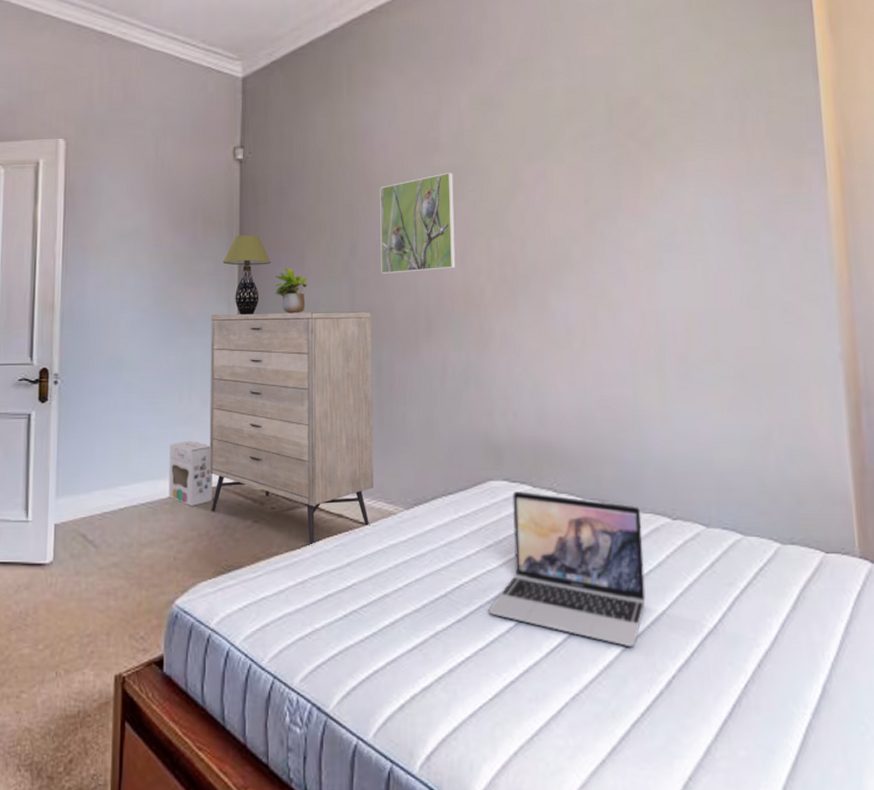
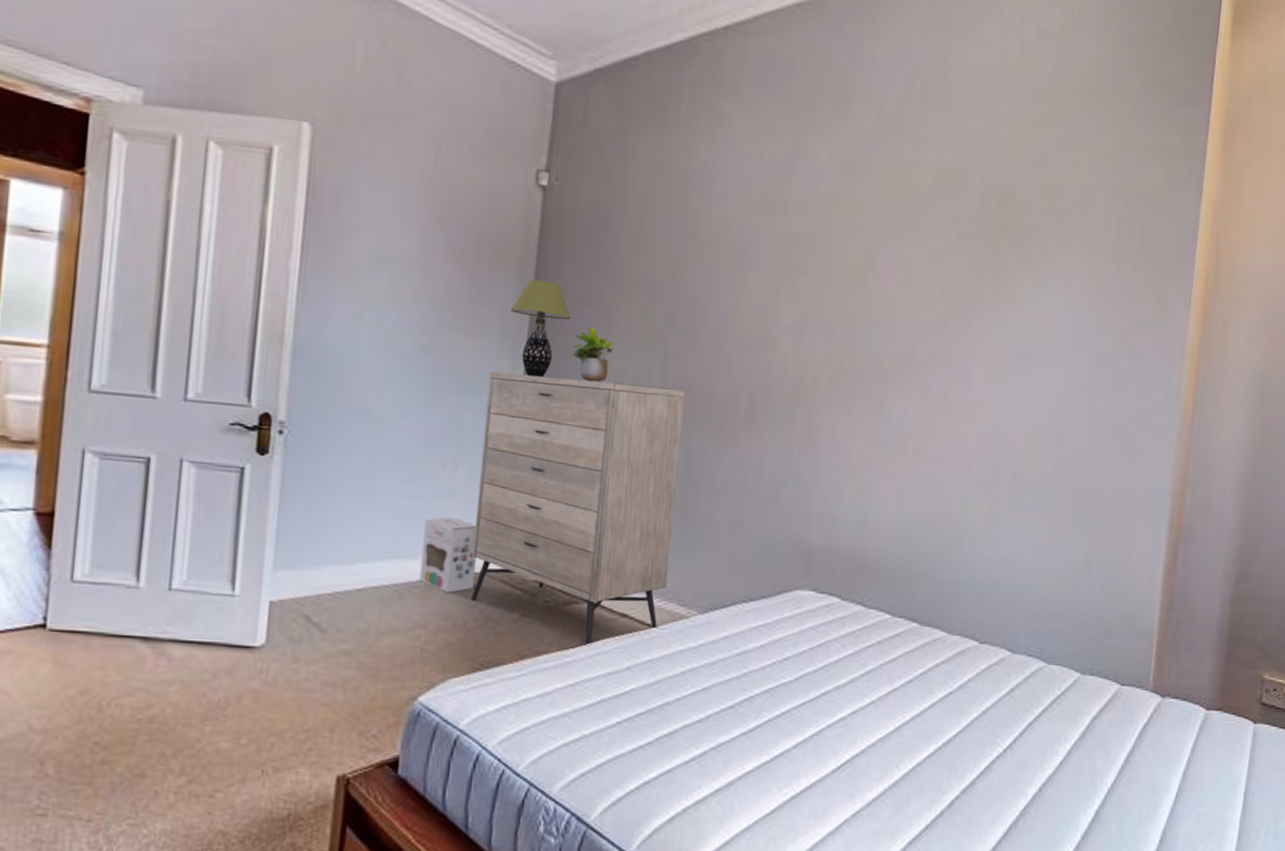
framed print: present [380,172,456,274] -> none [702,240,800,353]
laptop: present [489,491,646,647] -> none [778,603,950,768]

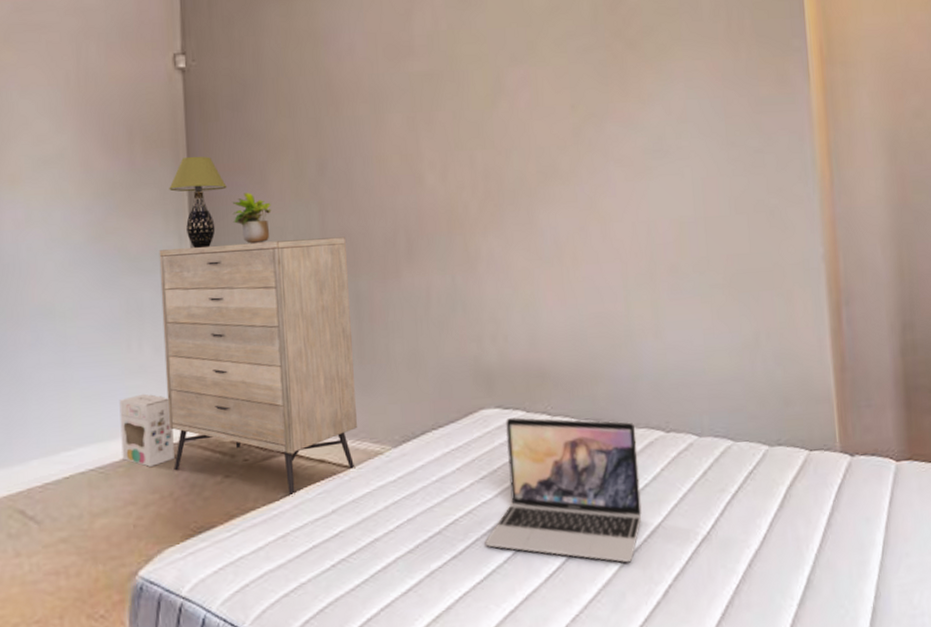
laptop: none [778,603,950,768] -> present [486,417,642,563]

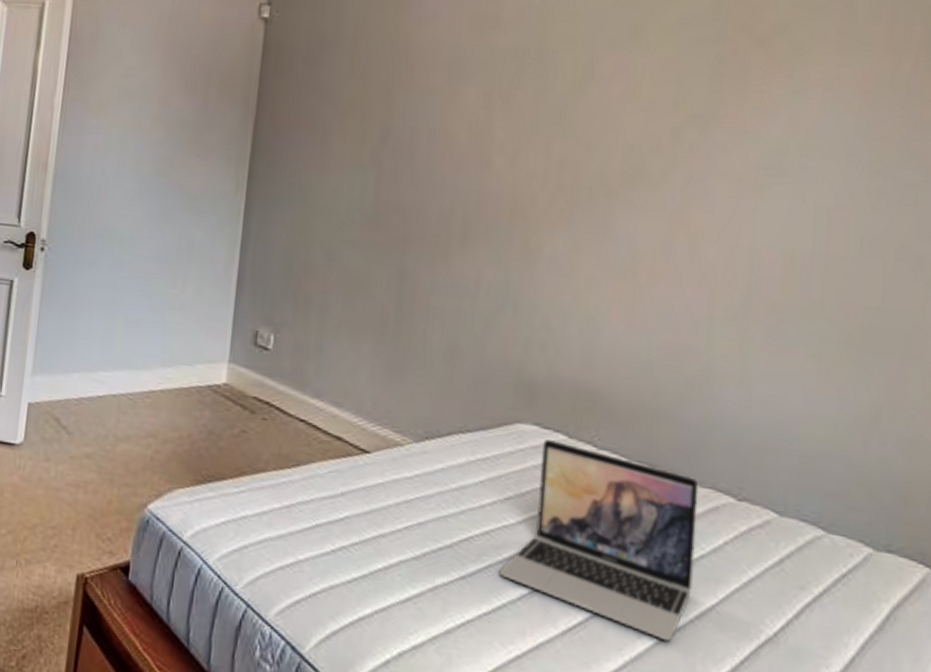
cardboard box: present [119,393,175,467] -> none [151,330,202,405]
dresser: present [159,237,358,497] -> none [196,193,399,468]
table lamp: present [169,156,227,249] -> none [235,105,289,198]
potted plant: present [232,193,271,244] -> none [289,149,329,203]

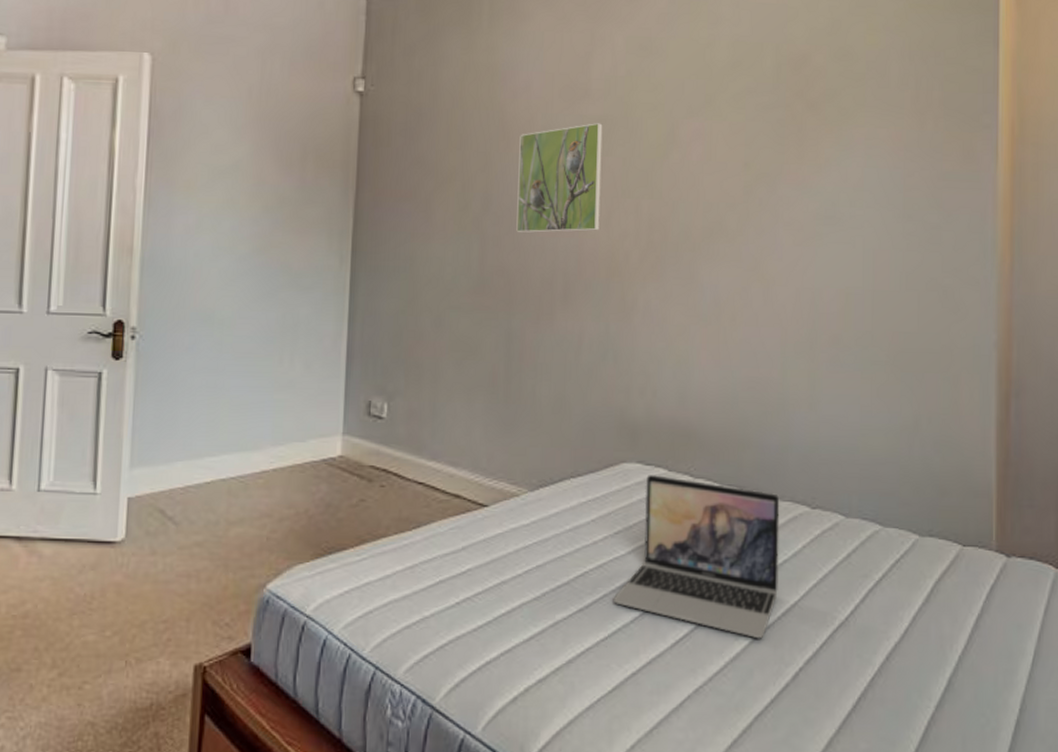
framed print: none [415,54,514,170] -> present [516,123,603,233]

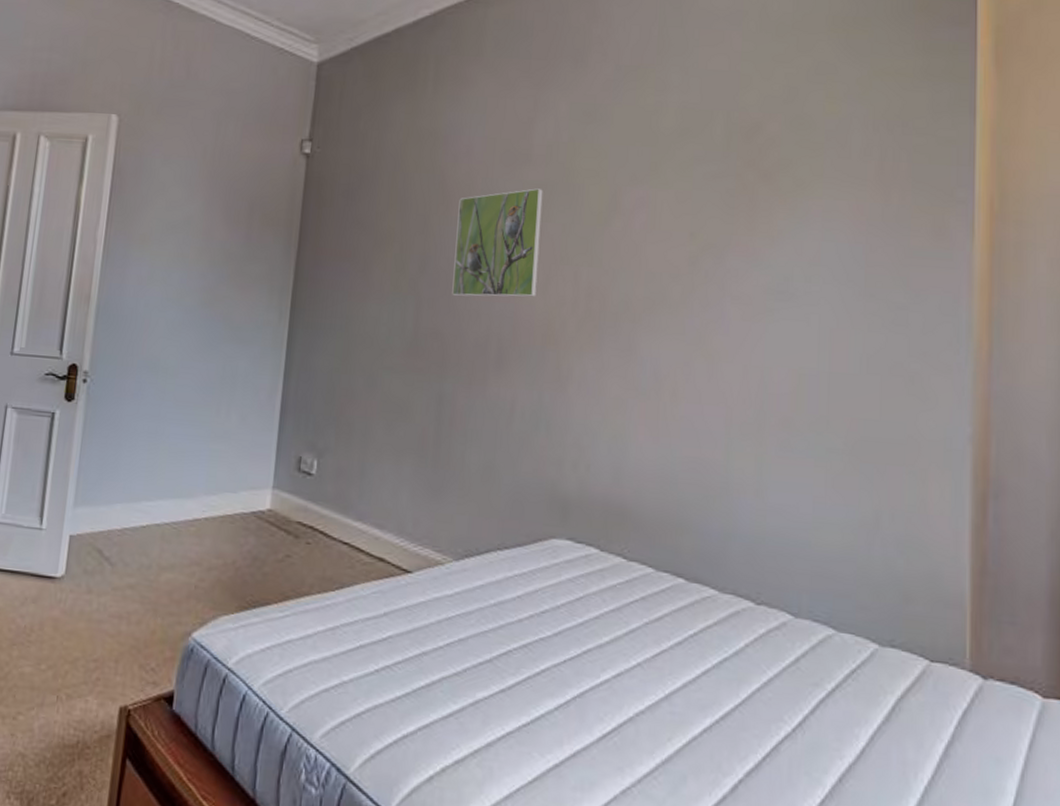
laptop: present [614,475,780,639] -> none [538,553,721,743]

